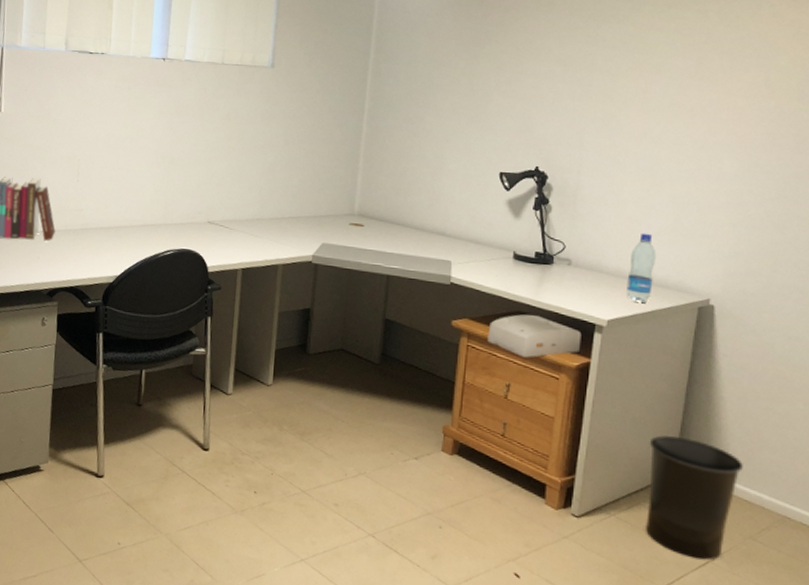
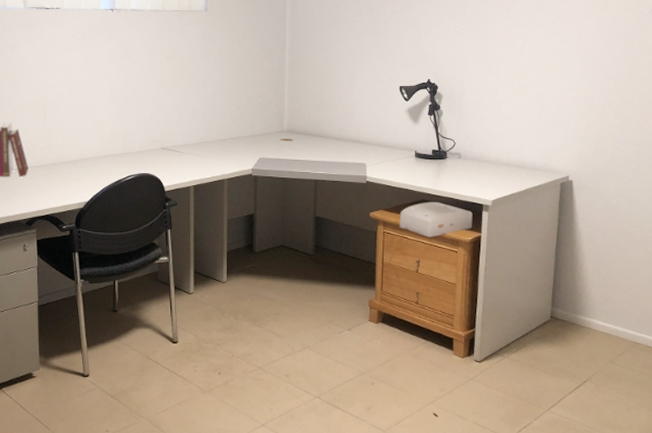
bottle: present [626,233,657,304] -> none [505,127,527,184]
waste bin: present [646,435,743,559] -> none [530,289,602,383]

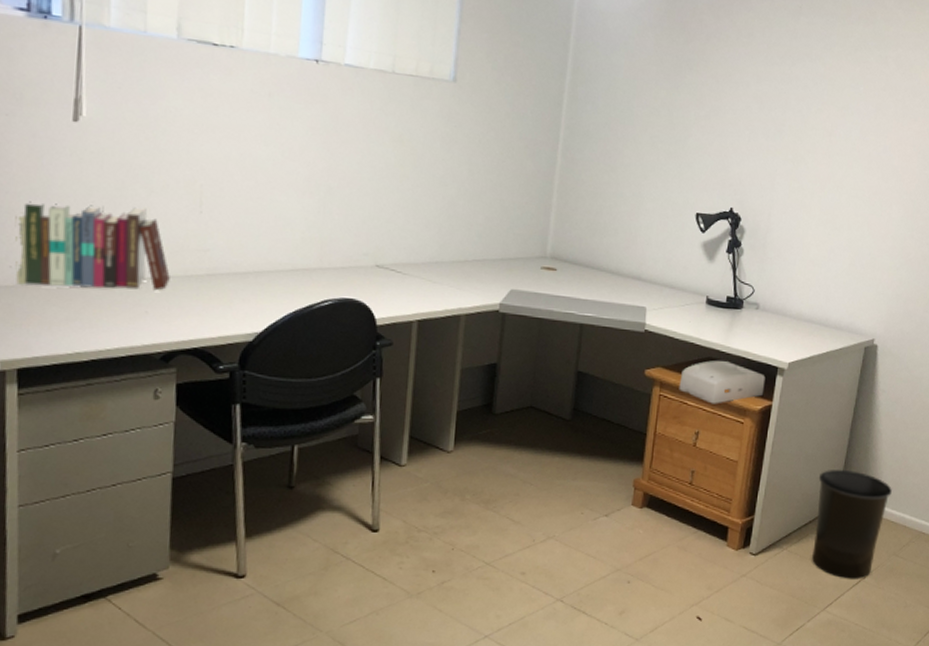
waste bin: none [530,289,602,383] -> present [812,470,892,578]

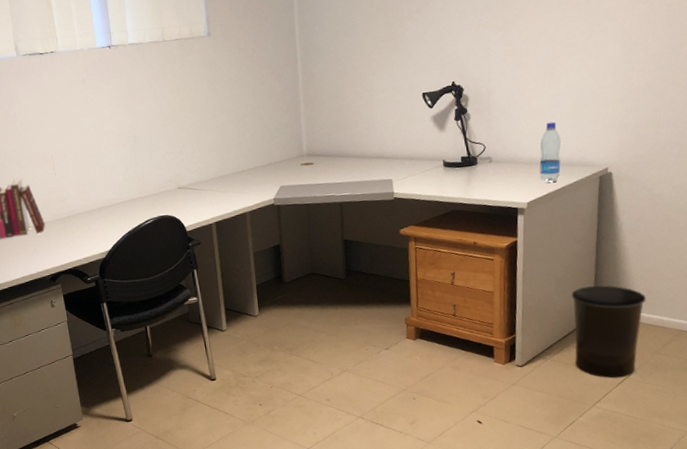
tissue dispenser: present [679,361,765,404] -> none [431,211,508,248]
bottle: none [806,276,833,346] -> present [539,121,562,183]

